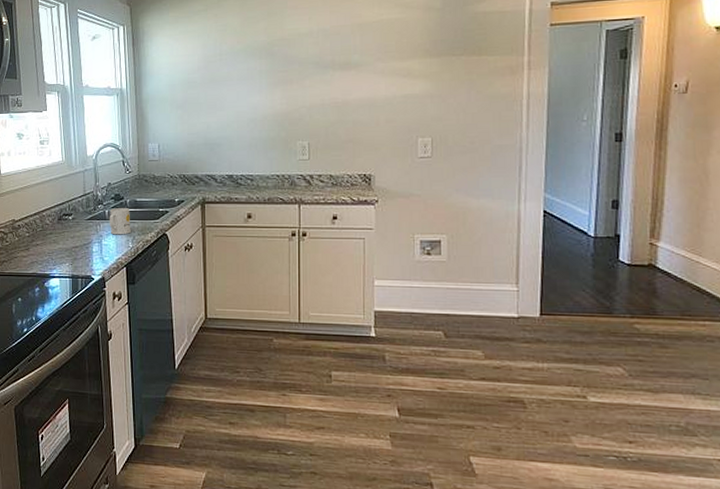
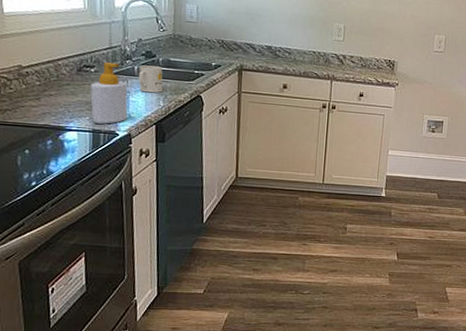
soap bottle: none [69,209,101,269] -> present [90,62,128,124]

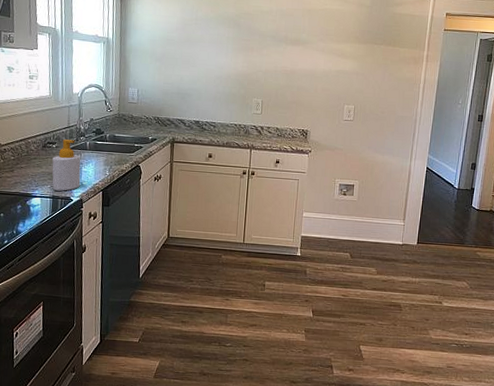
mug: present [138,65,163,93] -> none [89,140,109,164]

